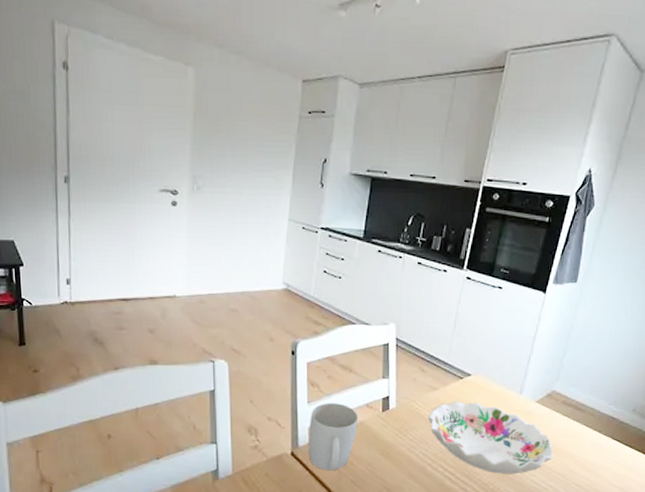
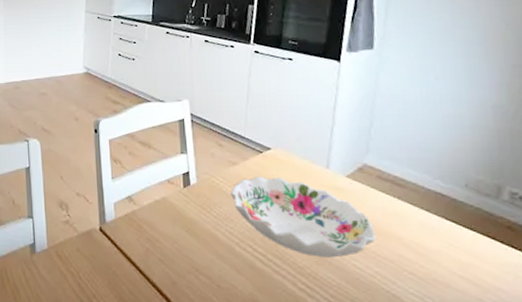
mug: present [308,403,359,471] -> none [114,179,161,248]

